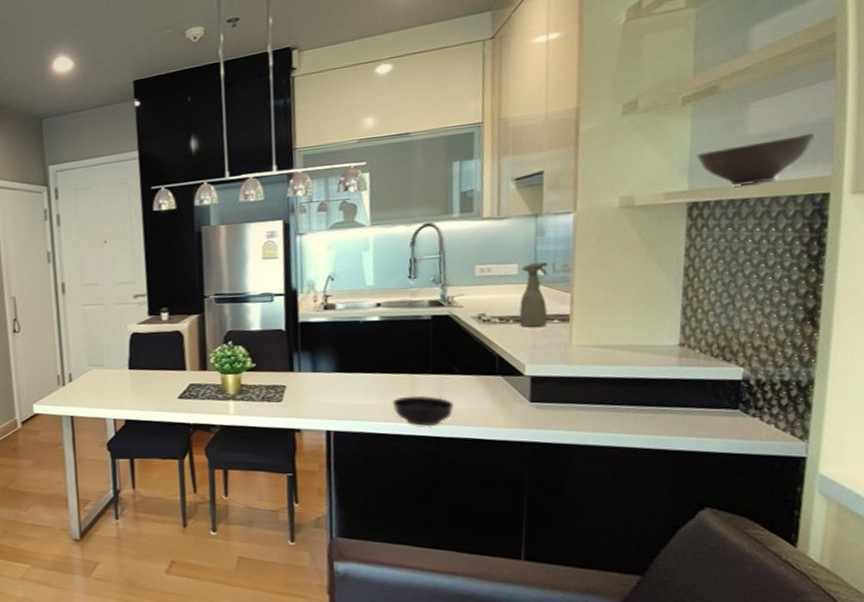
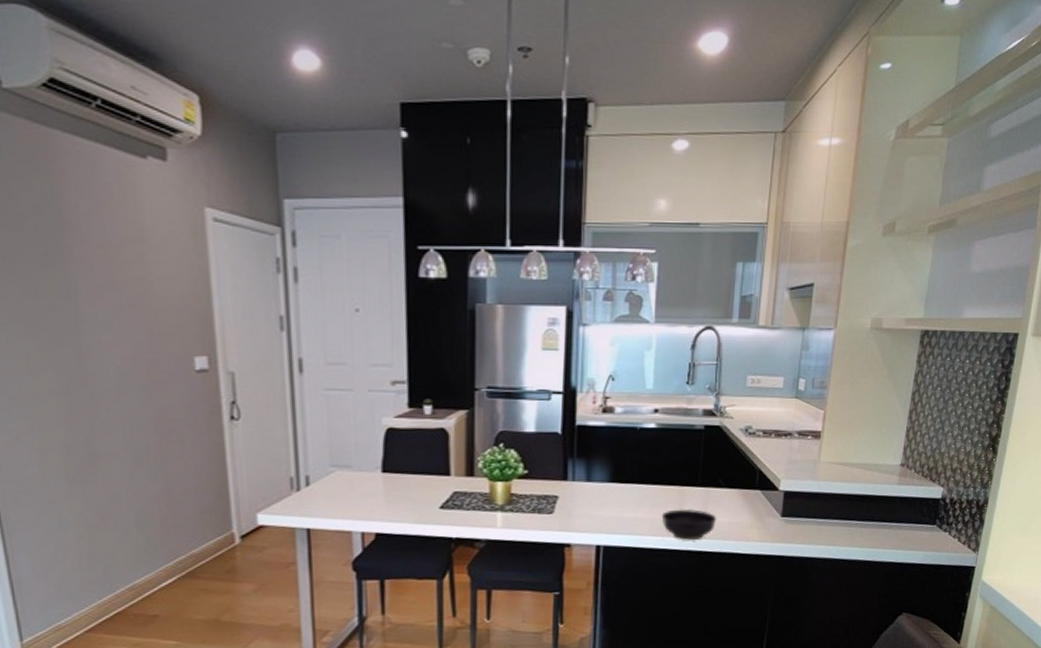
spray bottle: present [519,263,549,328] -> none [780,378,809,443]
bowl: present [696,134,814,186] -> none [932,278,1015,319]

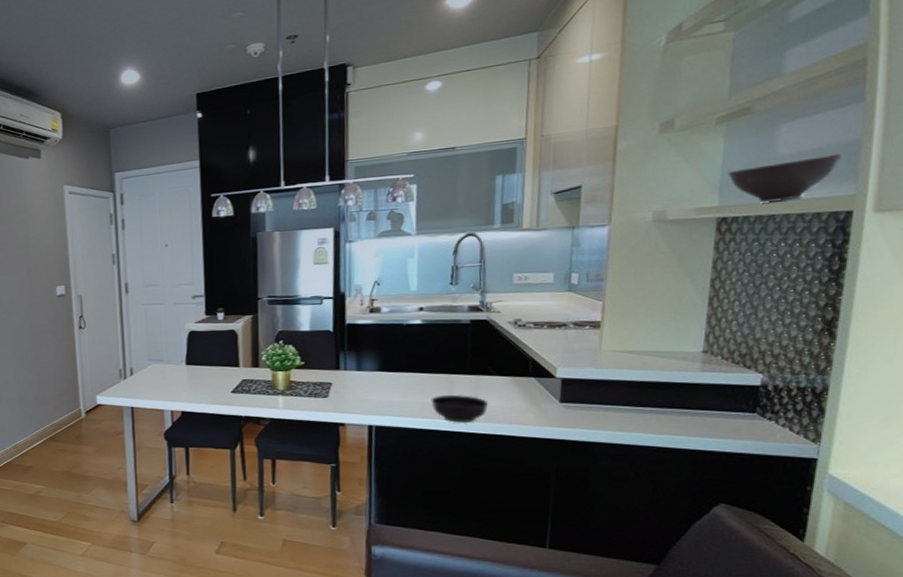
bowl: none [932,278,1015,319] -> present [727,155,841,203]

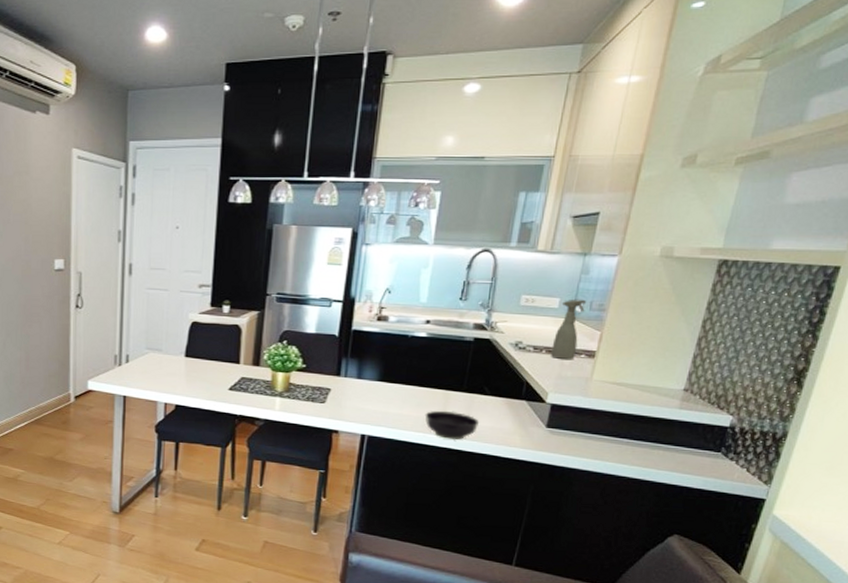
spray bottle: none [553,272,583,333] -> present [551,300,587,360]
bowl: present [727,155,841,203] -> none [736,209,841,250]

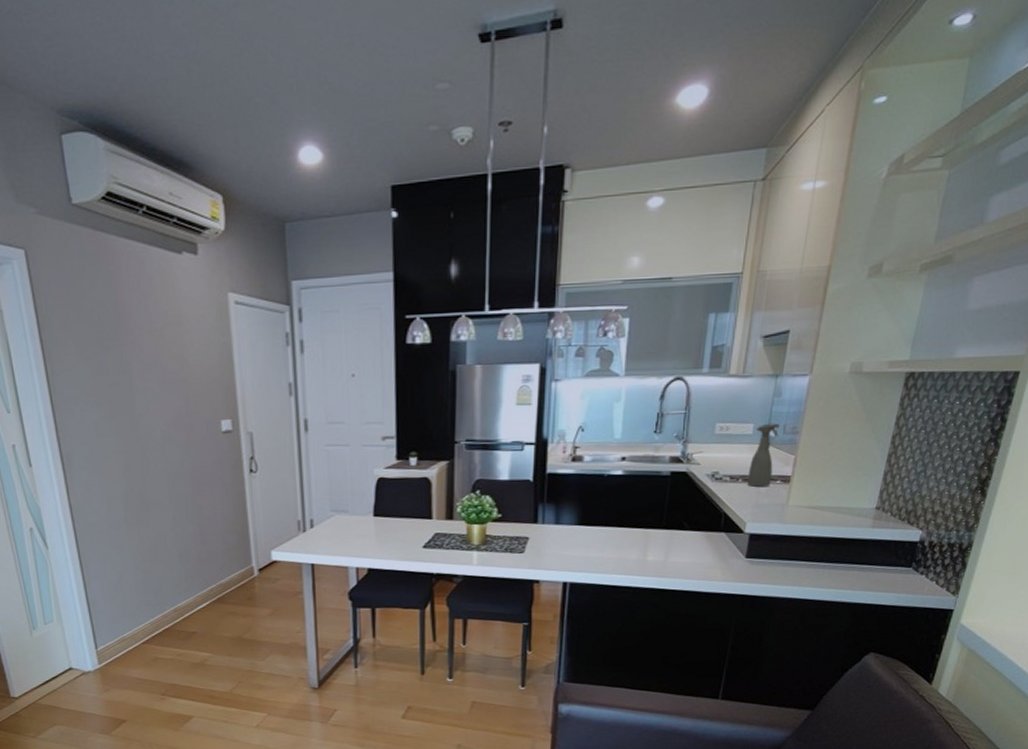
bowl: present [424,410,480,440] -> none [625,549,681,579]

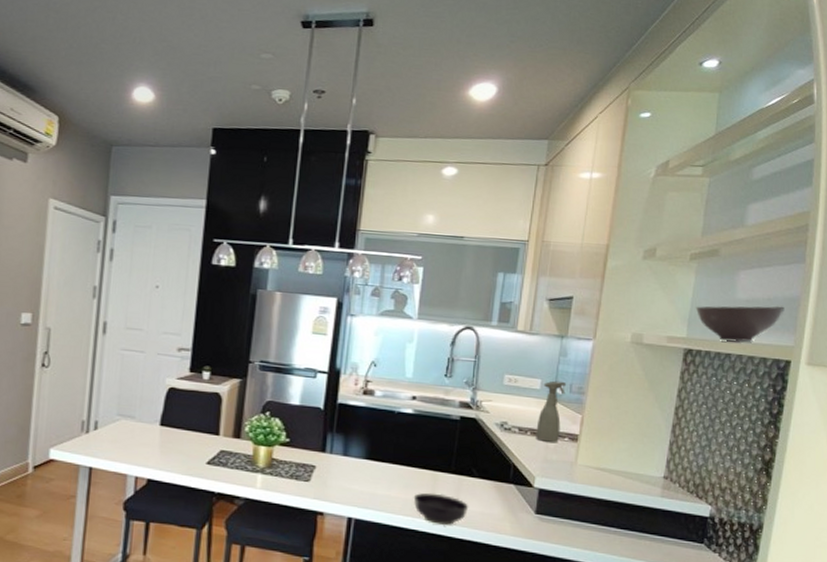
bowl: none [625,549,681,579] -> present [413,492,469,525]
bowl: none [921,313,1020,359] -> present [695,306,785,342]

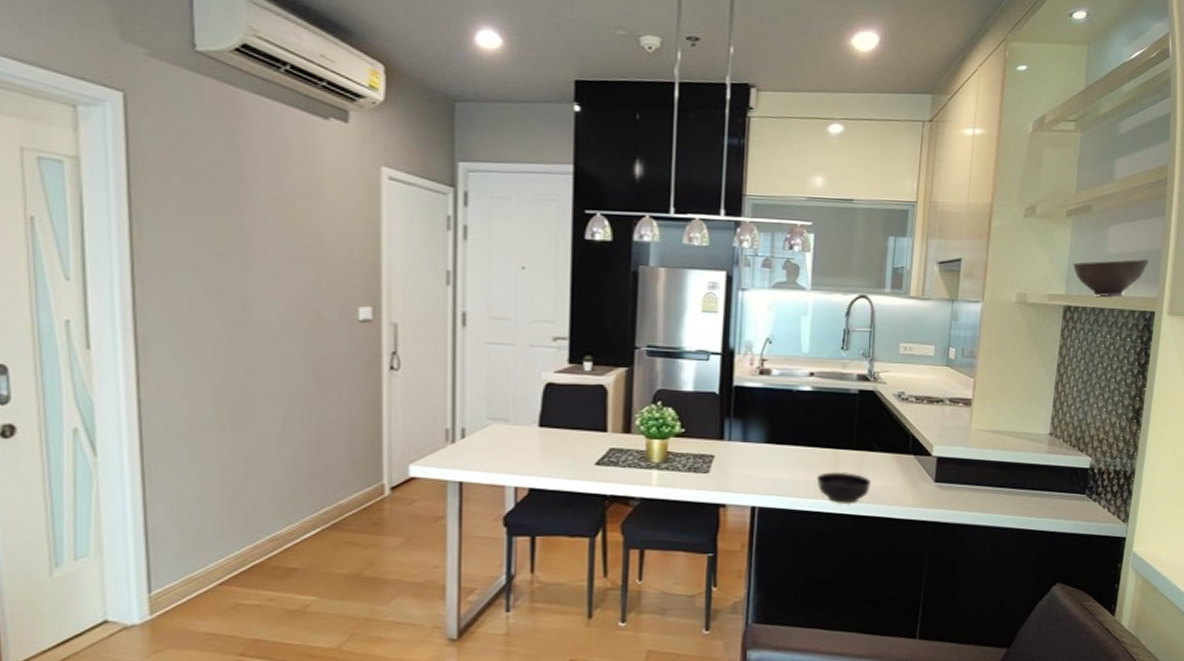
spray bottle: present [536,381,567,444] -> none [932,347,959,410]

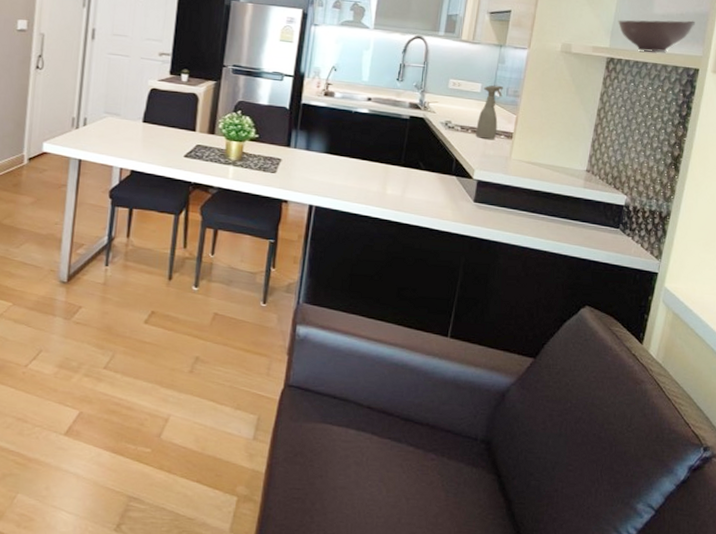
bowl: present [816,471,872,503] -> none [367,183,416,212]
spray bottle: none [932,347,959,410] -> present [476,85,504,140]

